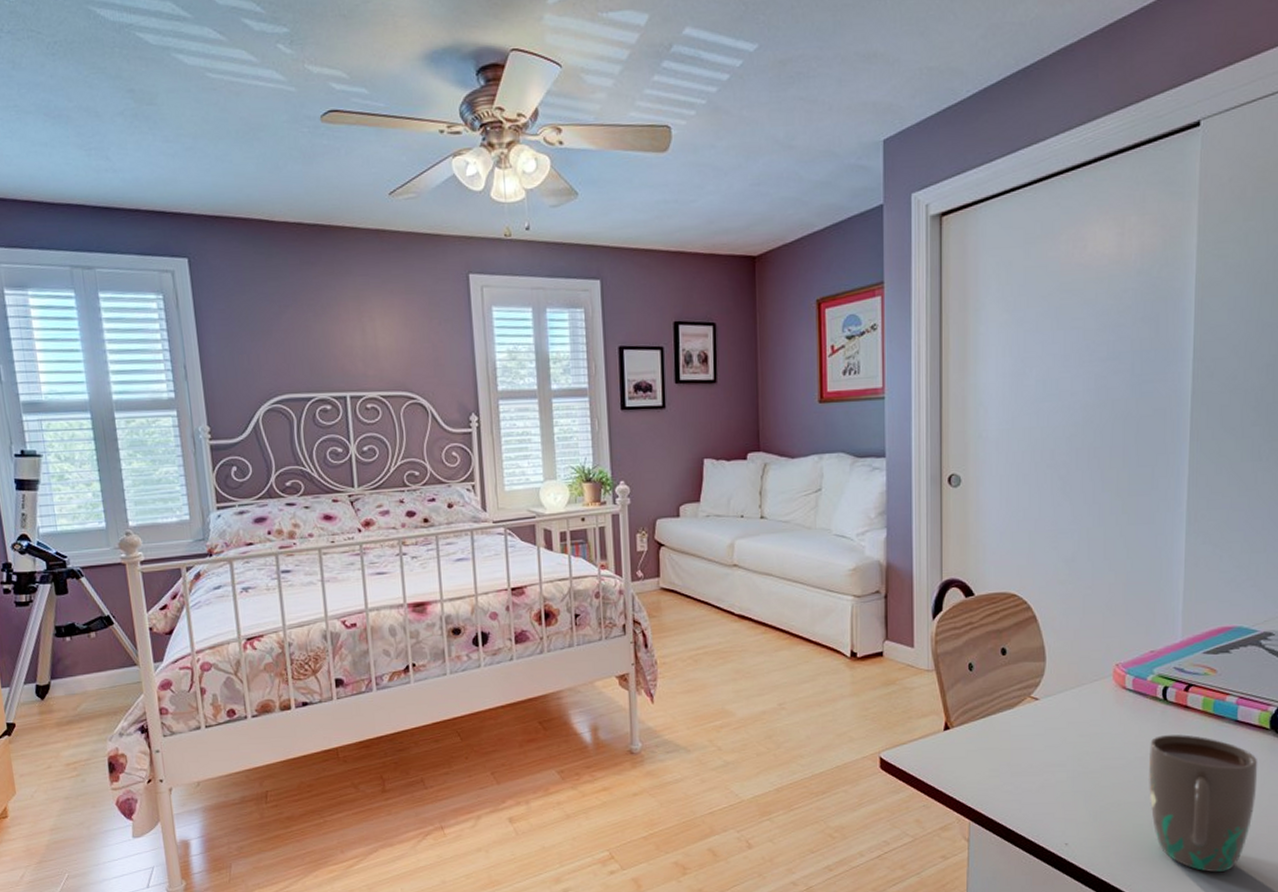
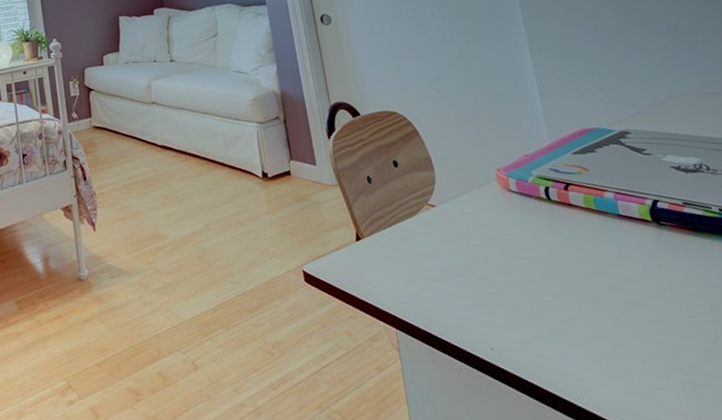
mug: present [1149,734,1258,873] -> none [545,231,663,371]

